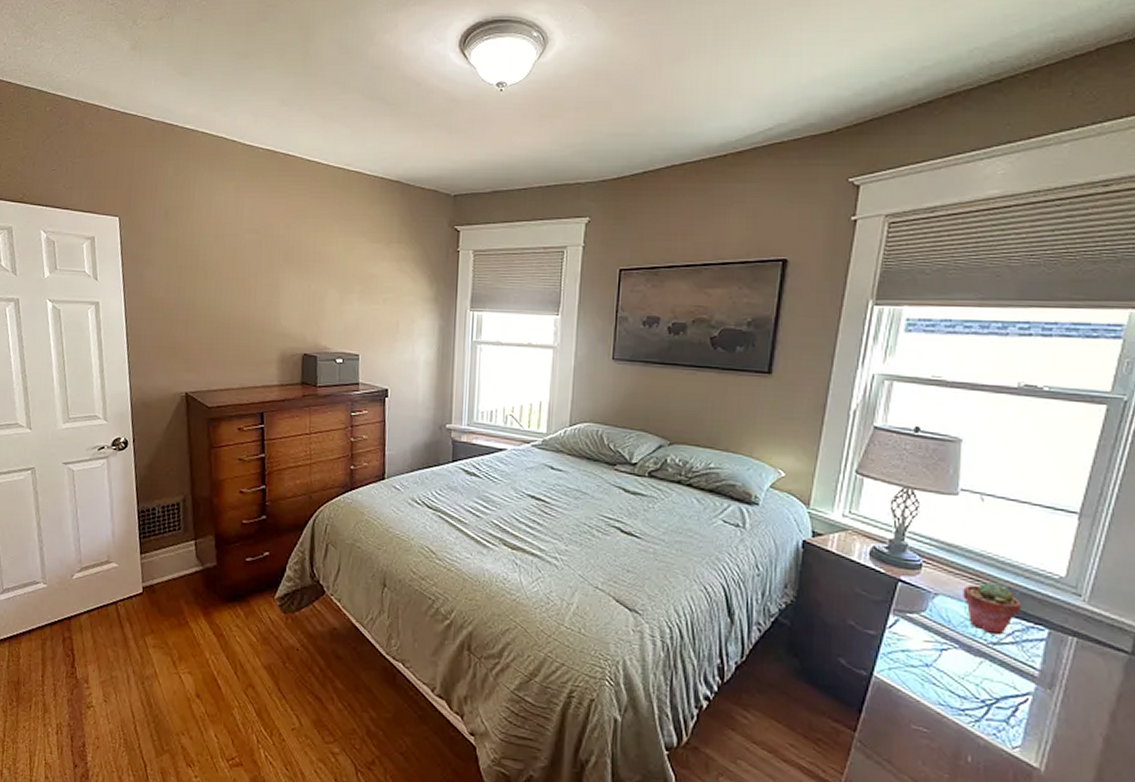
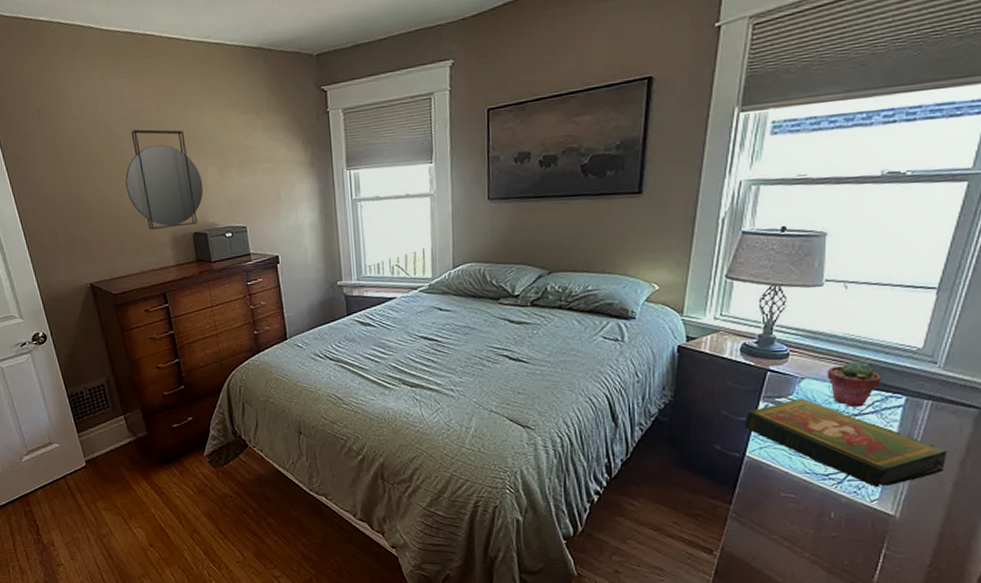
home mirror: none [241,244,321,346] -> present [125,129,204,230]
book: none [871,616,1097,732] -> present [743,398,948,487]

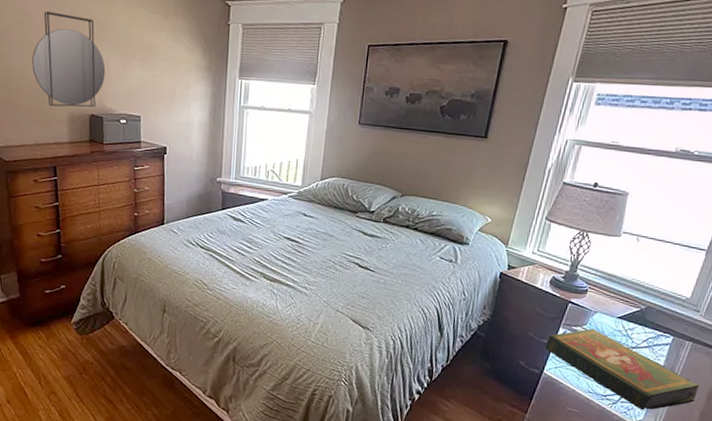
potted succulent: present [827,360,881,408] -> none [615,302,656,342]

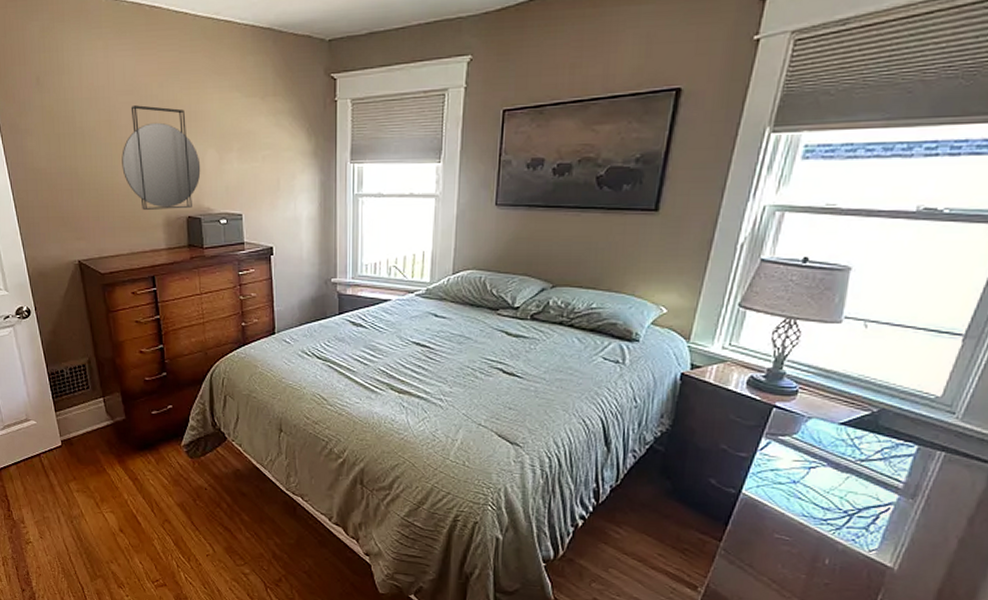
book: present [544,328,700,410] -> none [742,438,957,537]

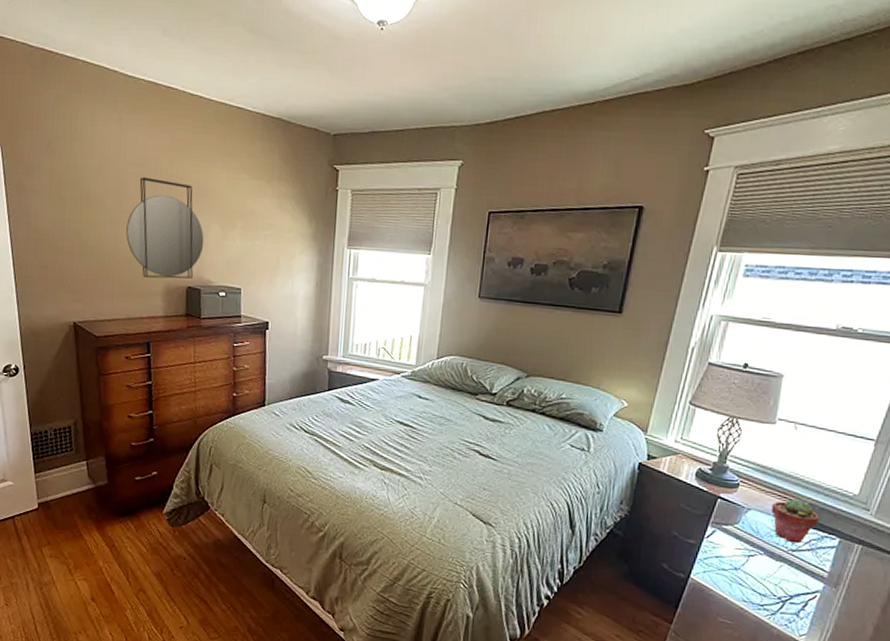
potted succulent: none [836,403,894,453] -> present [771,498,820,544]

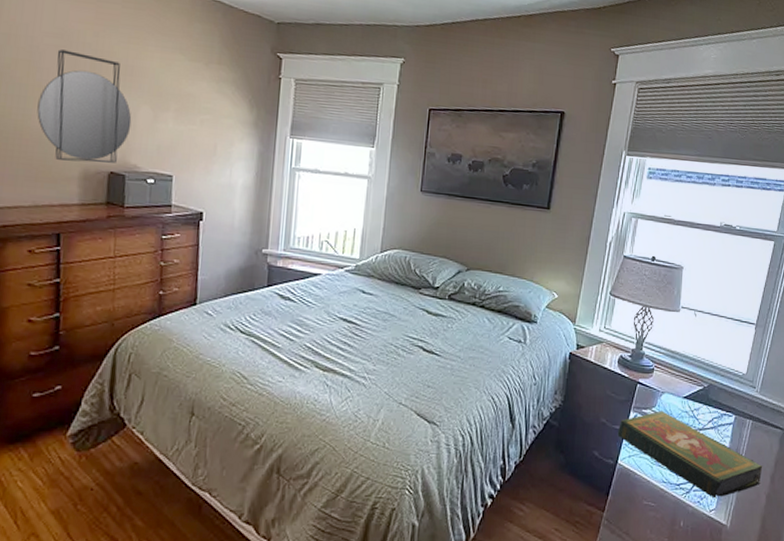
book: none [691,528,872,623] -> present [617,410,763,497]
potted succulent: present [771,498,820,544] -> none [681,380,719,423]

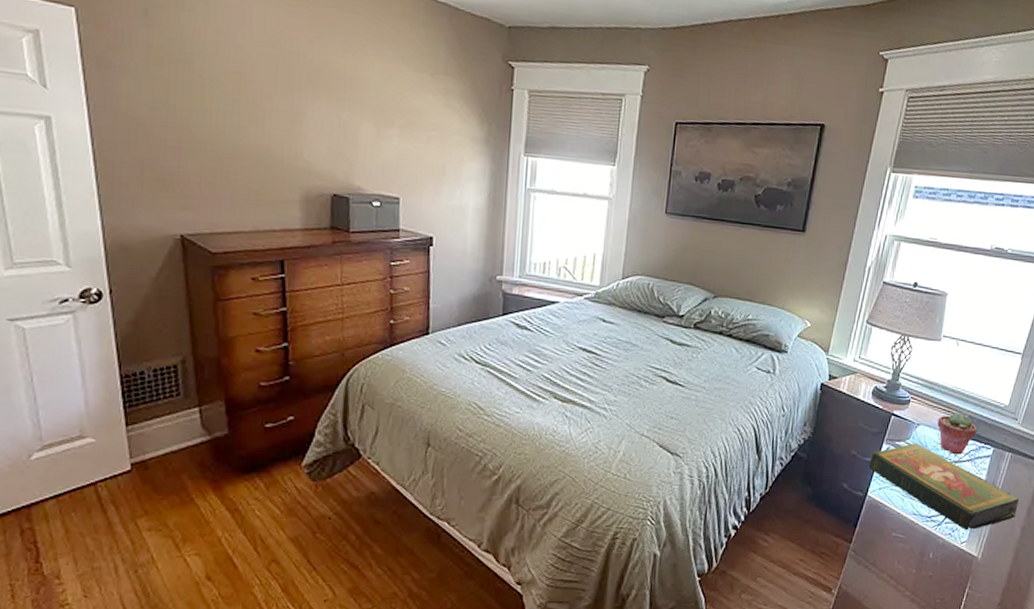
home mirror: present [37,49,132,163] -> none [252,60,354,185]
potted succulent: none [681,380,719,423] -> present [937,411,977,455]

